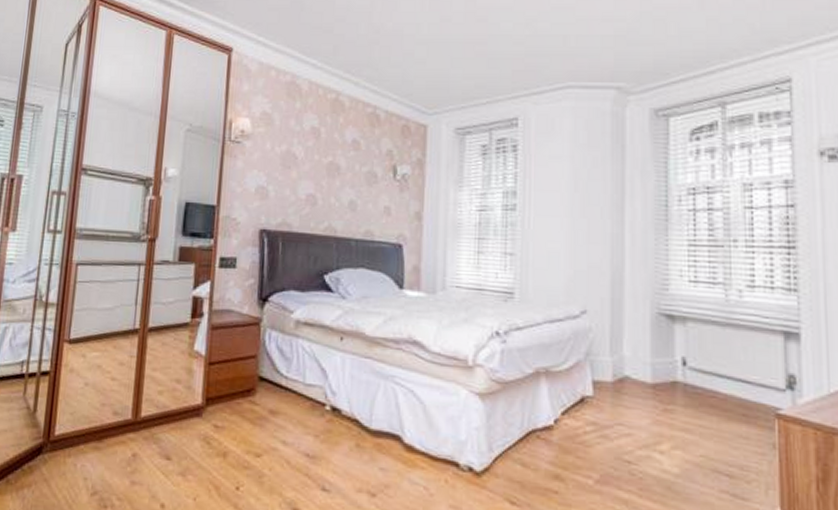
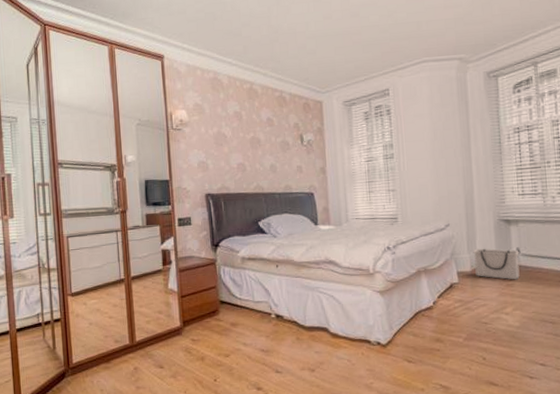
storage bin: none [617,350,686,404] -> present [473,248,520,280]

